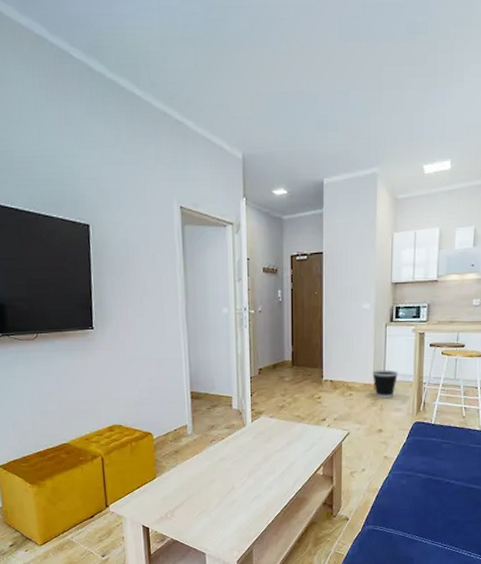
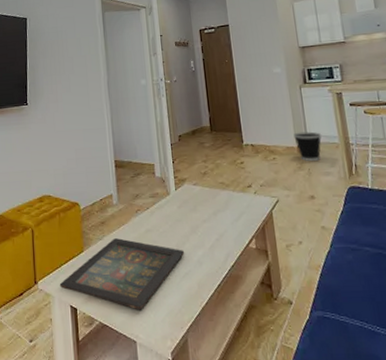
icon panel: none [131,466,256,528] -> present [59,238,185,310]

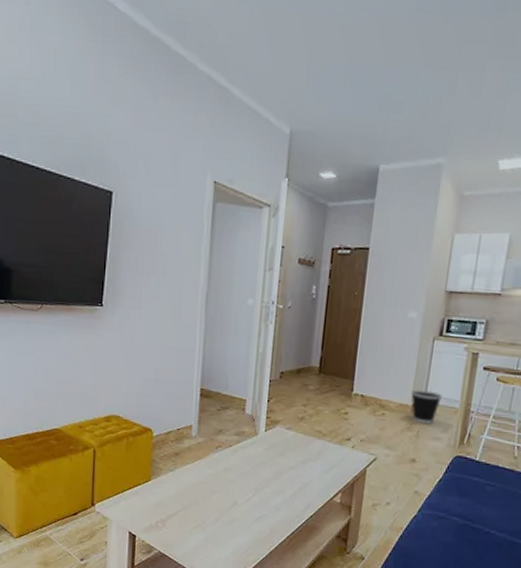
icon panel: present [59,238,185,310] -> none [119,472,263,546]

